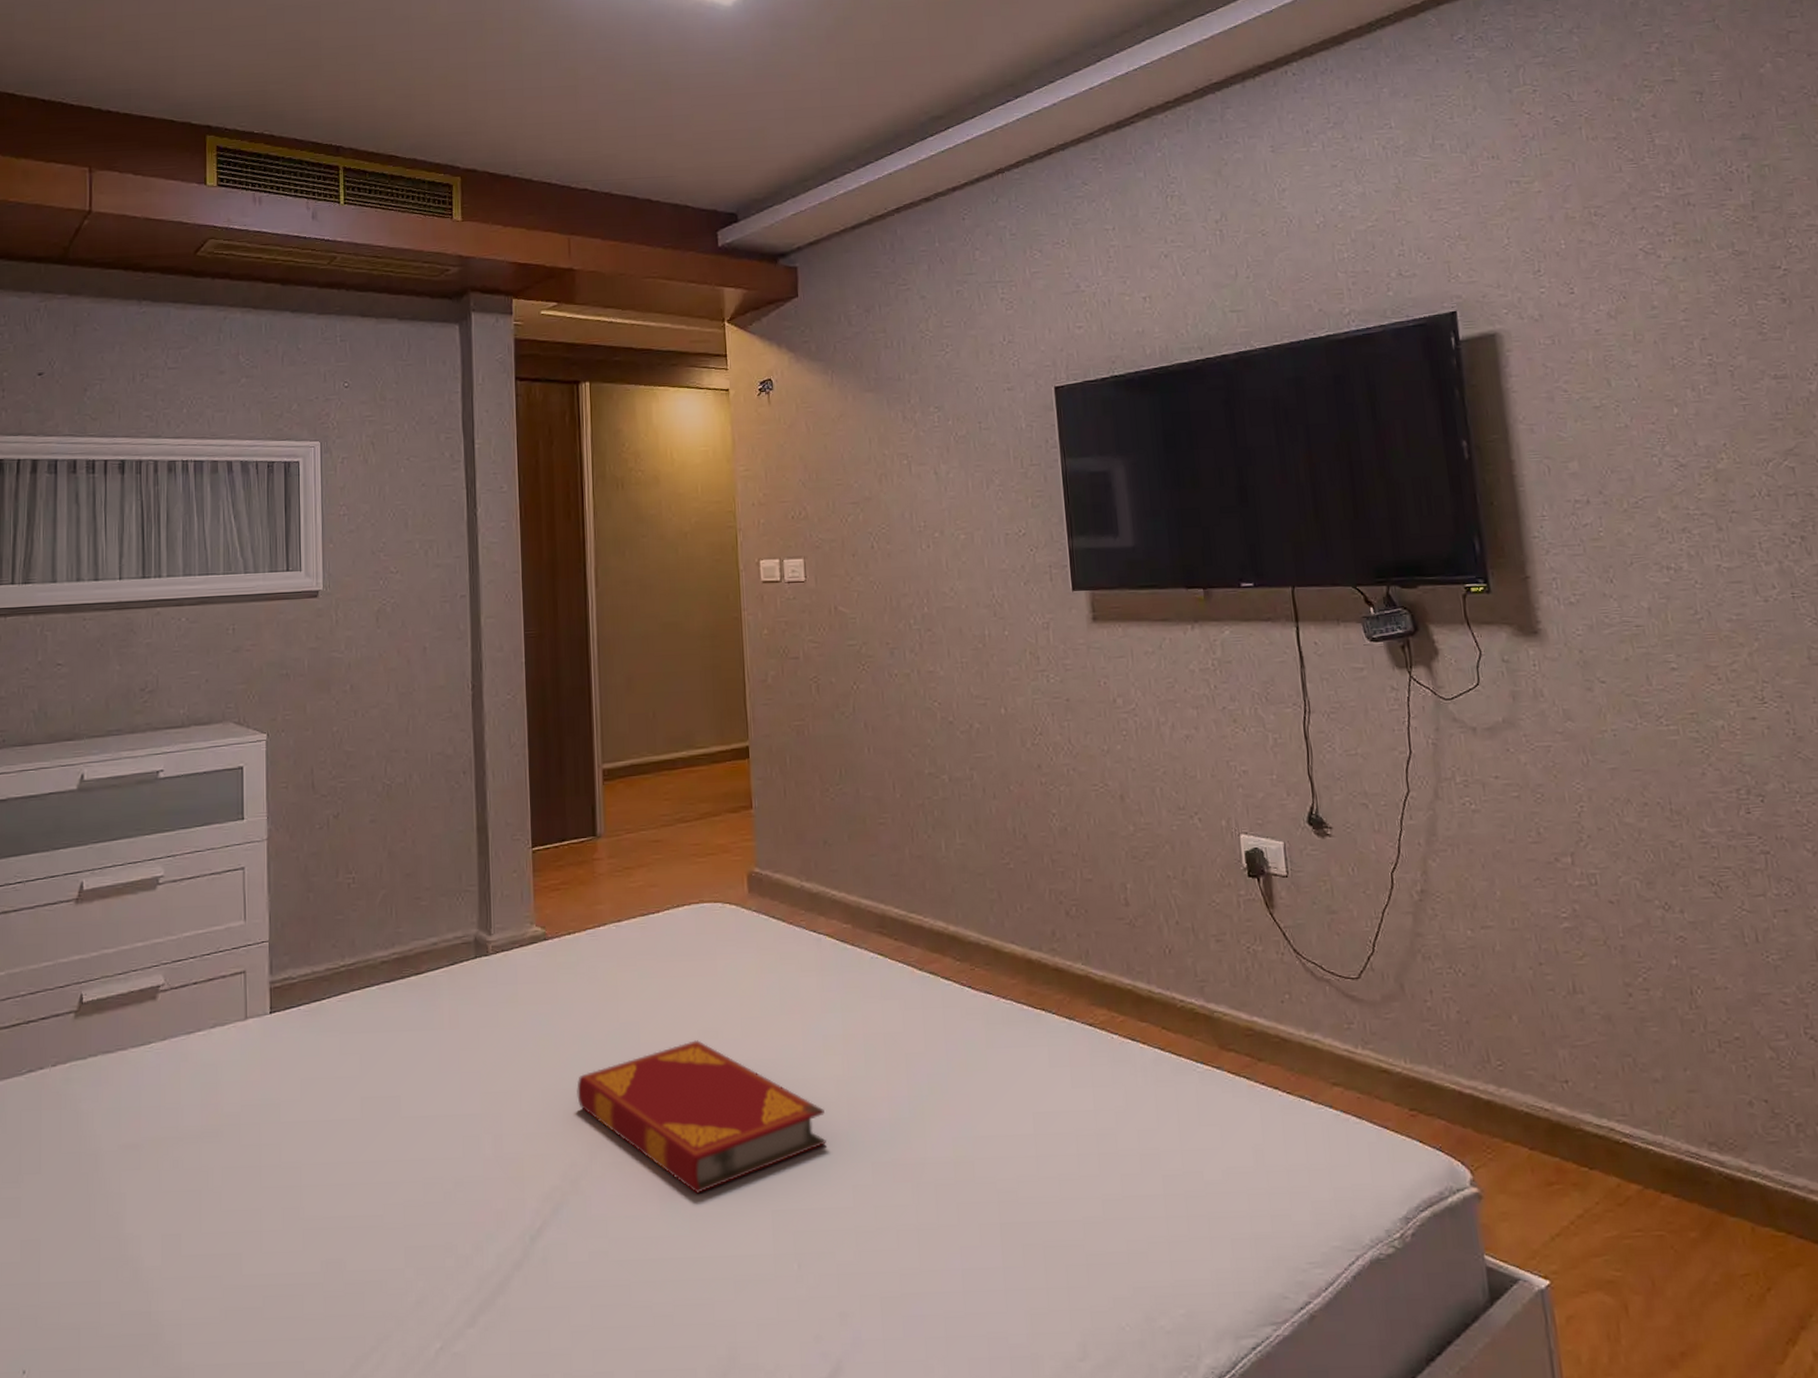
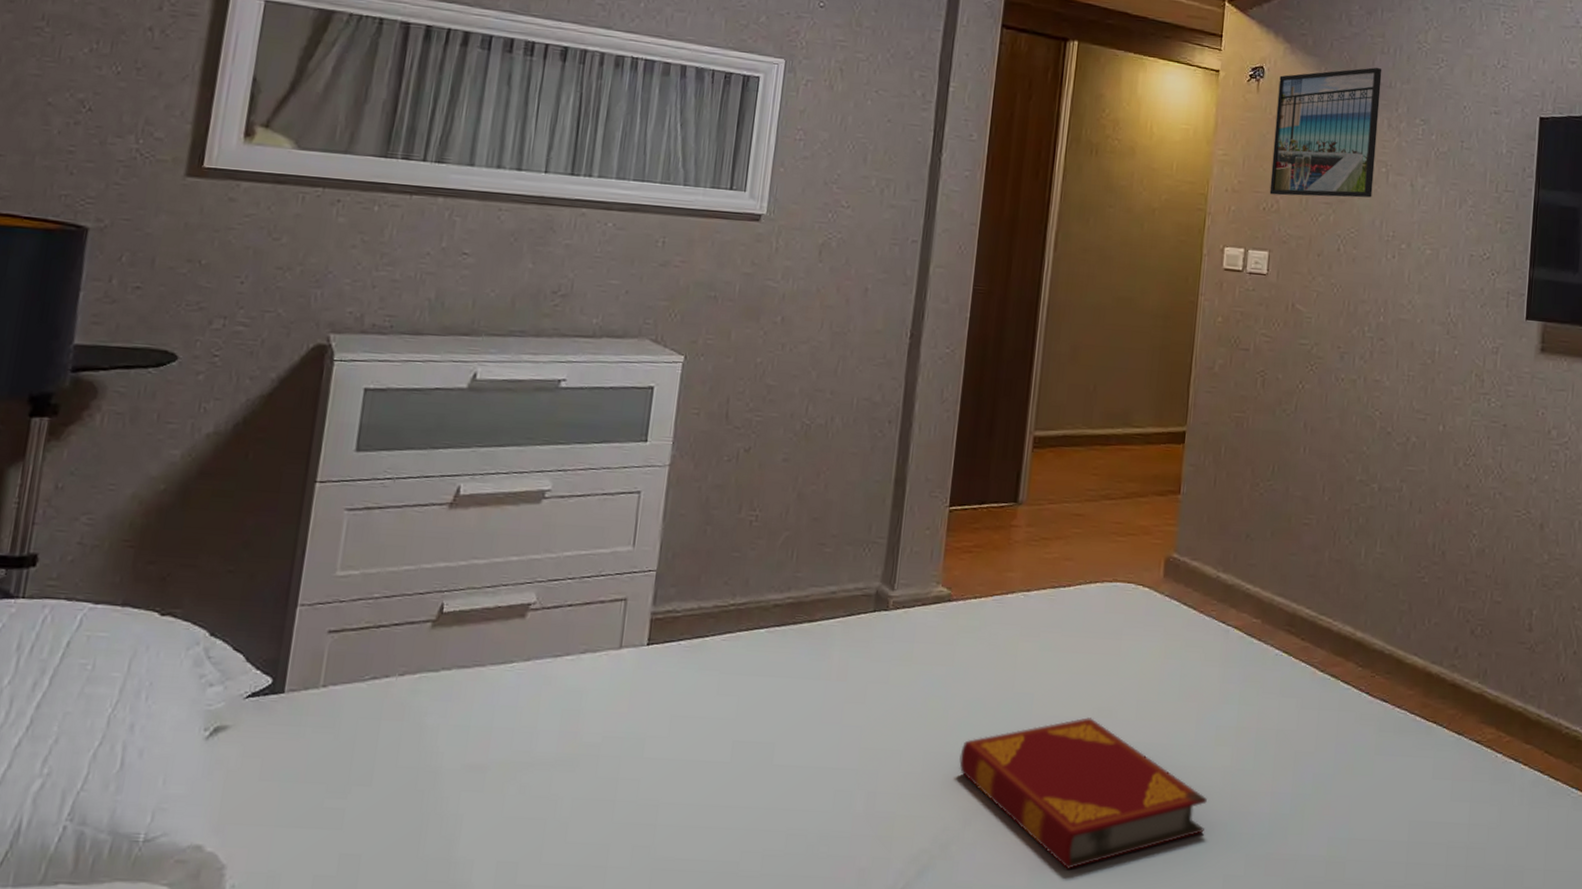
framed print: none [788,362,898,502] -> present [1269,67,1382,198]

